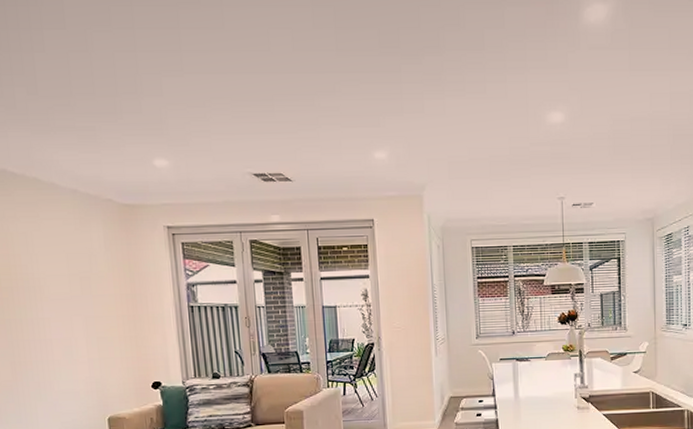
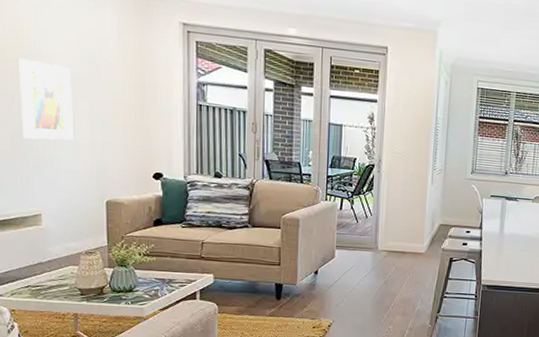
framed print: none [13,285,71,365] -> present [19,58,73,140]

